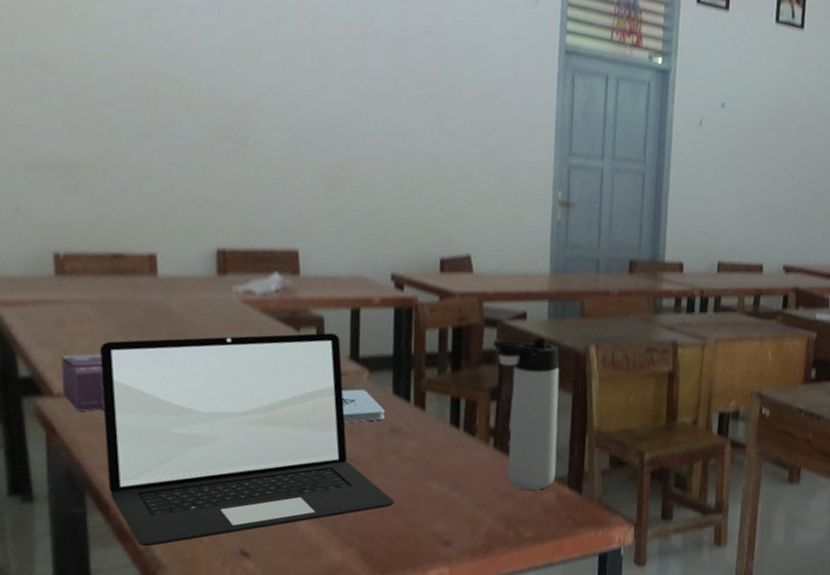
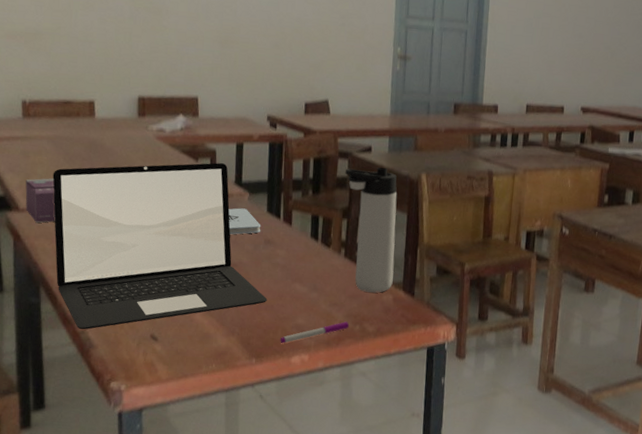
pen: none [412,526,500,555] -> present [280,321,349,343]

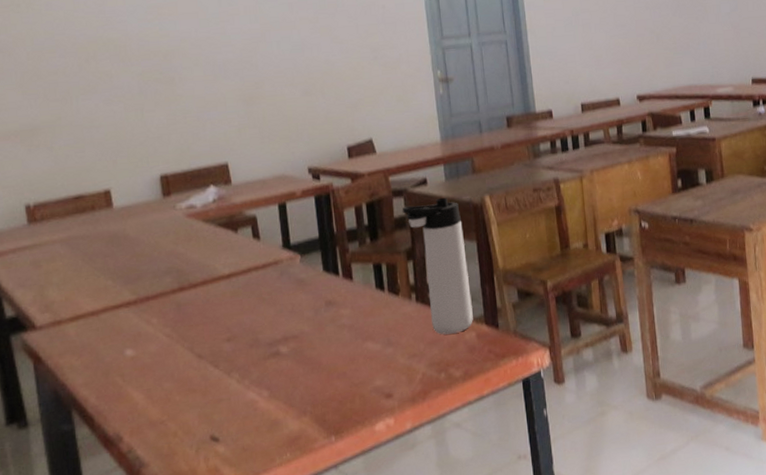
tissue box: present [25,178,56,223] -> none [40,285,81,339]
laptop: present [52,163,268,330] -> none [71,228,338,449]
notepad: present [228,208,261,235] -> none [280,272,320,305]
pen: present [280,321,349,343] -> none [359,371,433,412]

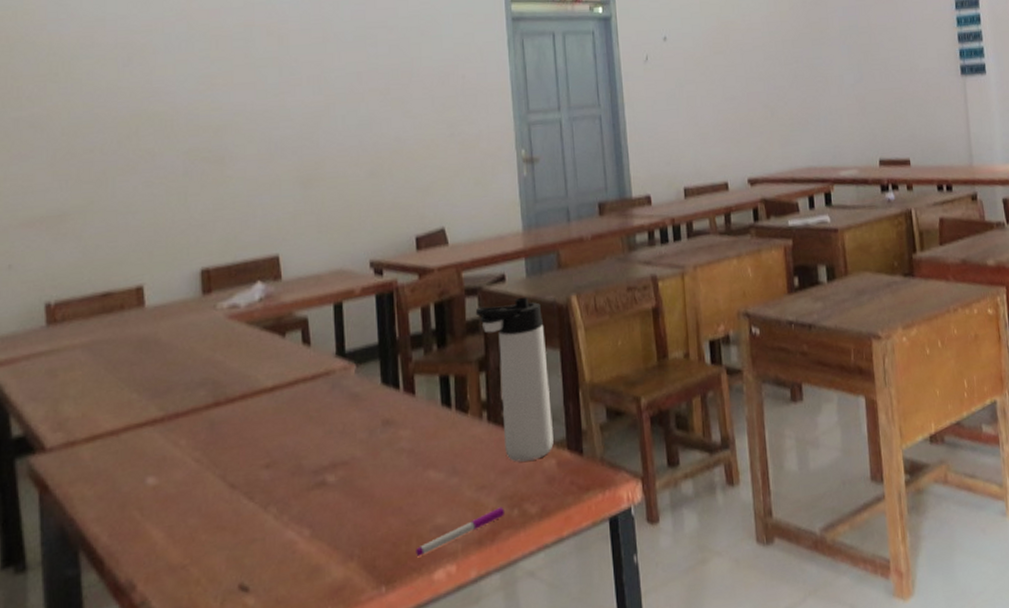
pen: none [359,371,433,412] -> present [416,507,504,556]

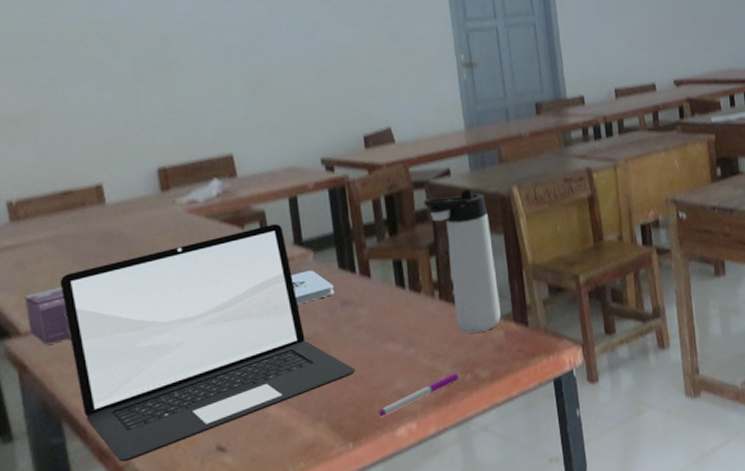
tissue box: none [54,398,97,464] -> present [25,287,71,346]
laptop: none [91,332,394,600] -> present [60,224,356,462]
notepad: none [331,385,376,424] -> present [291,270,335,305]

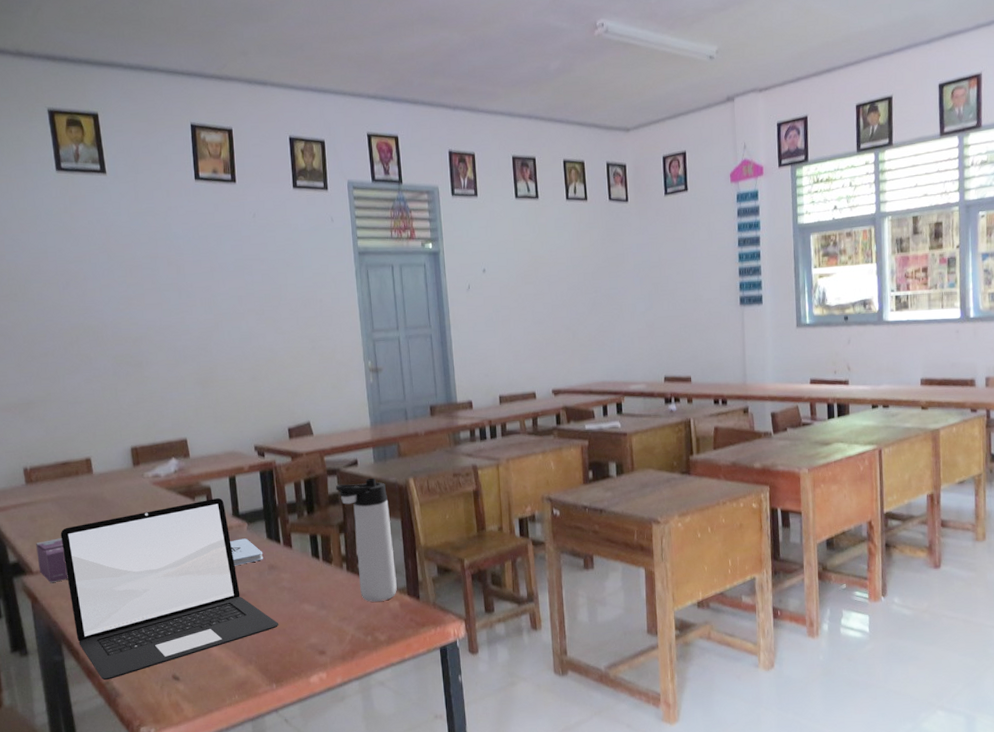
pen: present [378,372,458,417] -> none [296,634,361,665]

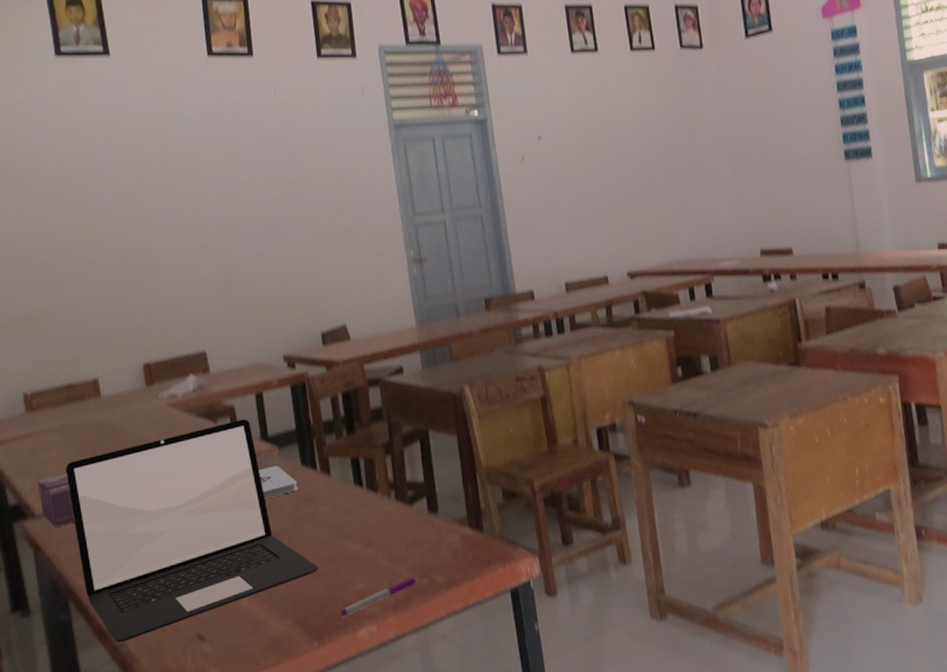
pen: none [296,634,361,665] -> present [341,576,416,617]
thermos bottle: present [335,478,397,602] -> none [378,387,456,537]

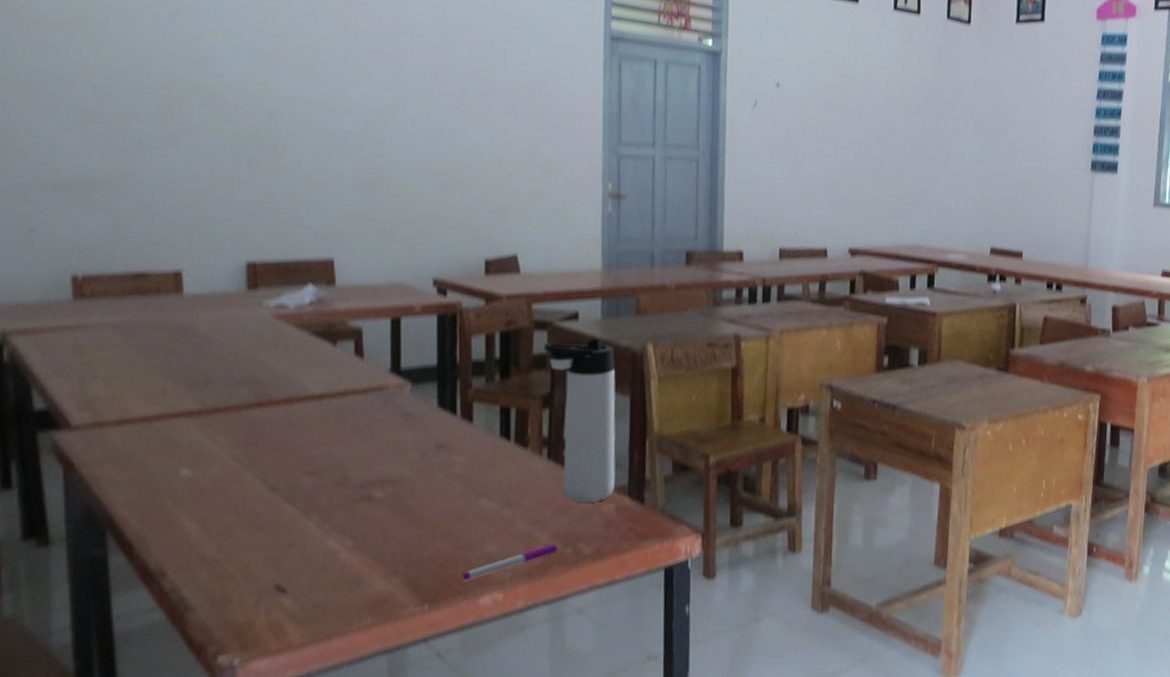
tissue box: present [38,474,75,528] -> none [80,381,127,445]
laptop: present [65,419,319,643] -> none [121,345,443,588]
notepad: present [259,465,298,500] -> none [383,404,430,441]
thermos bottle: none [378,387,456,537] -> present [543,338,616,502]

